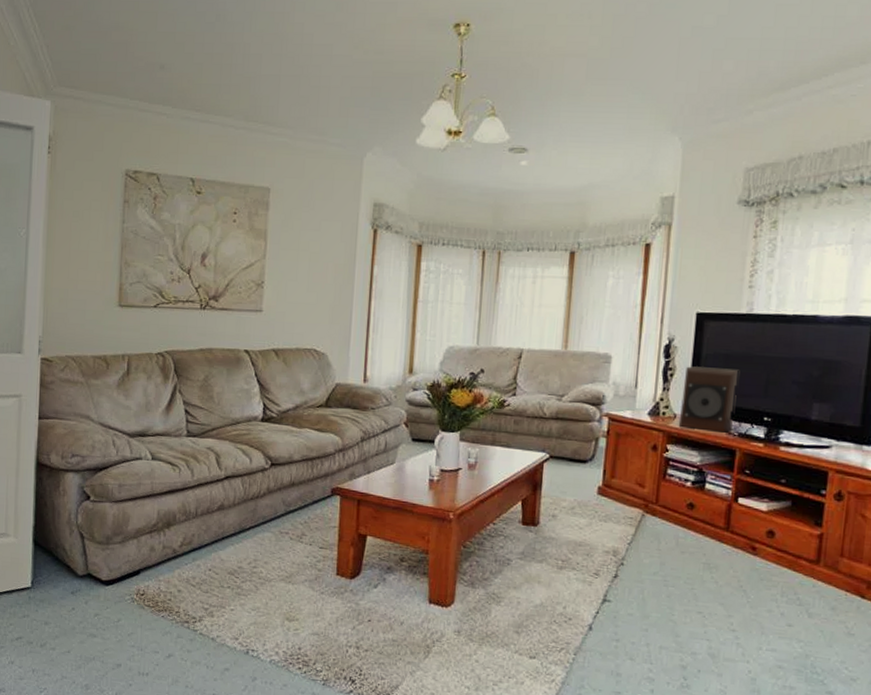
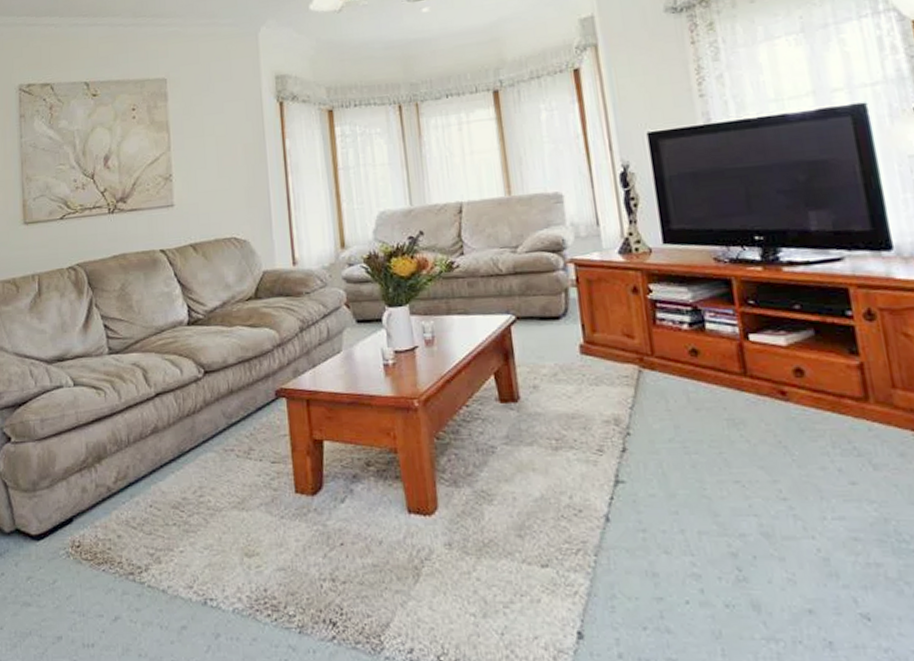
speaker: present [678,366,740,433] -> none [650,187,720,263]

